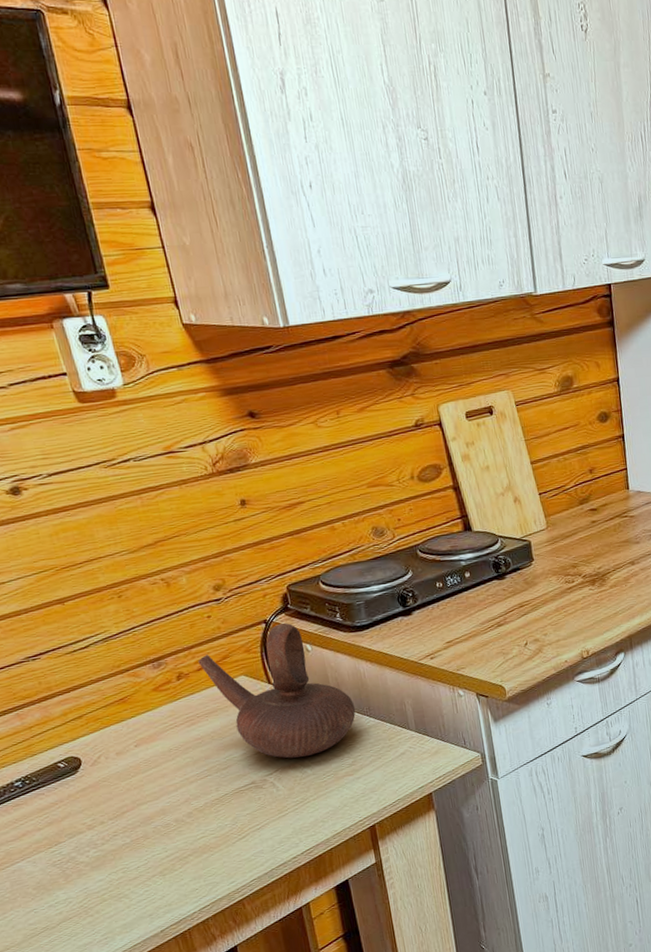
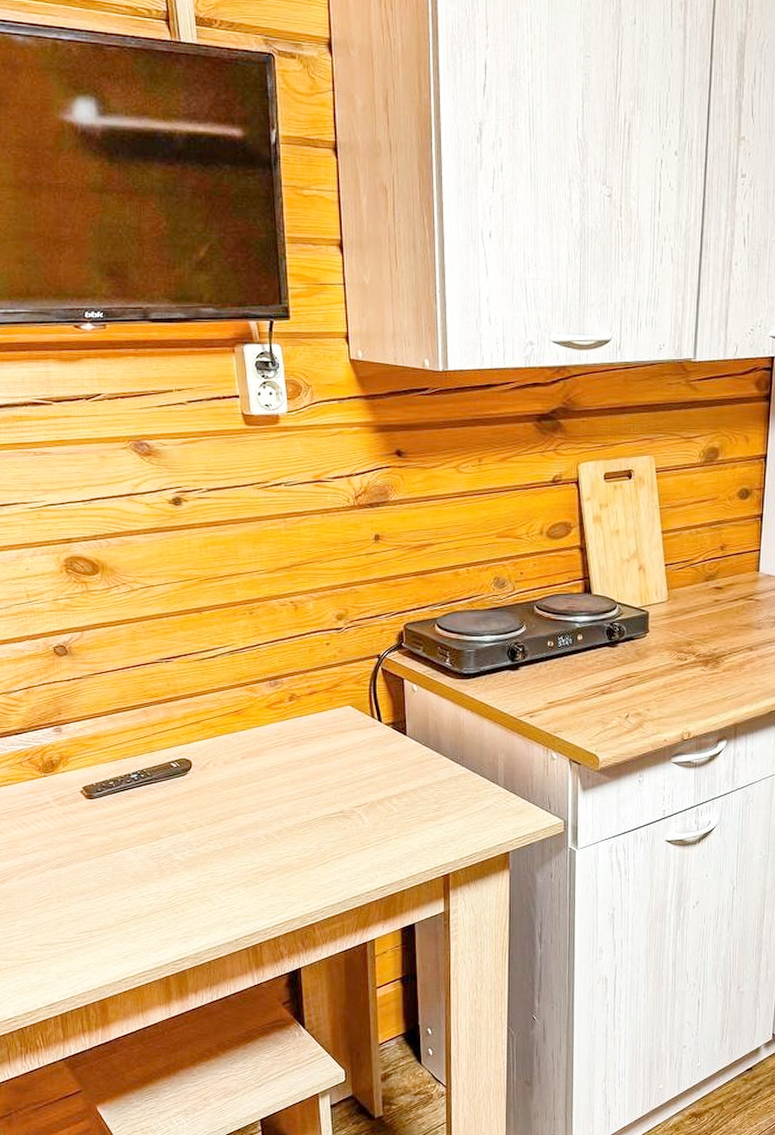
teapot: present [198,622,356,759] -> none [311,660,450,795]

